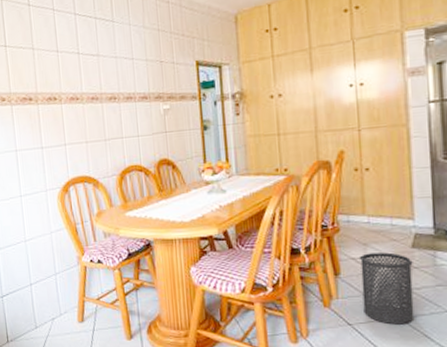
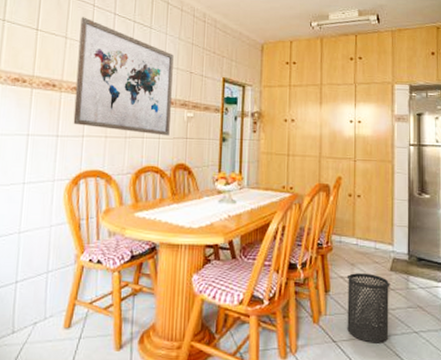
wall art: none [43,23,148,135] -> present [73,17,174,136]

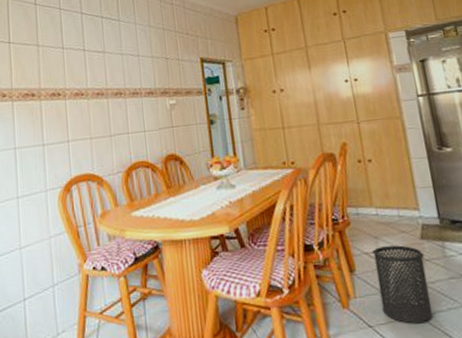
wall art: present [73,17,174,136] -> none [49,22,155,131]

